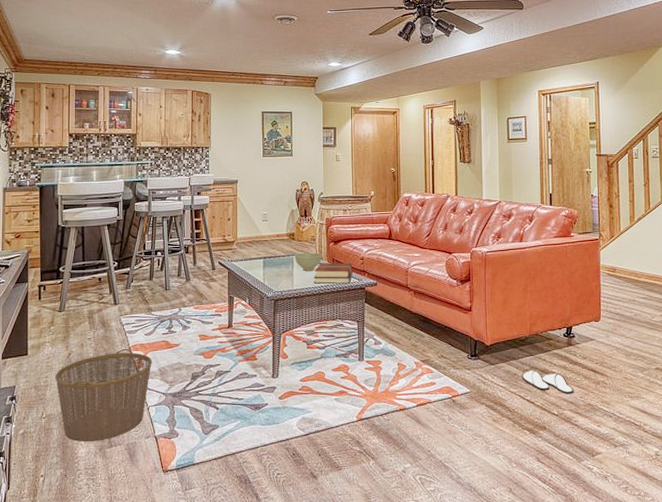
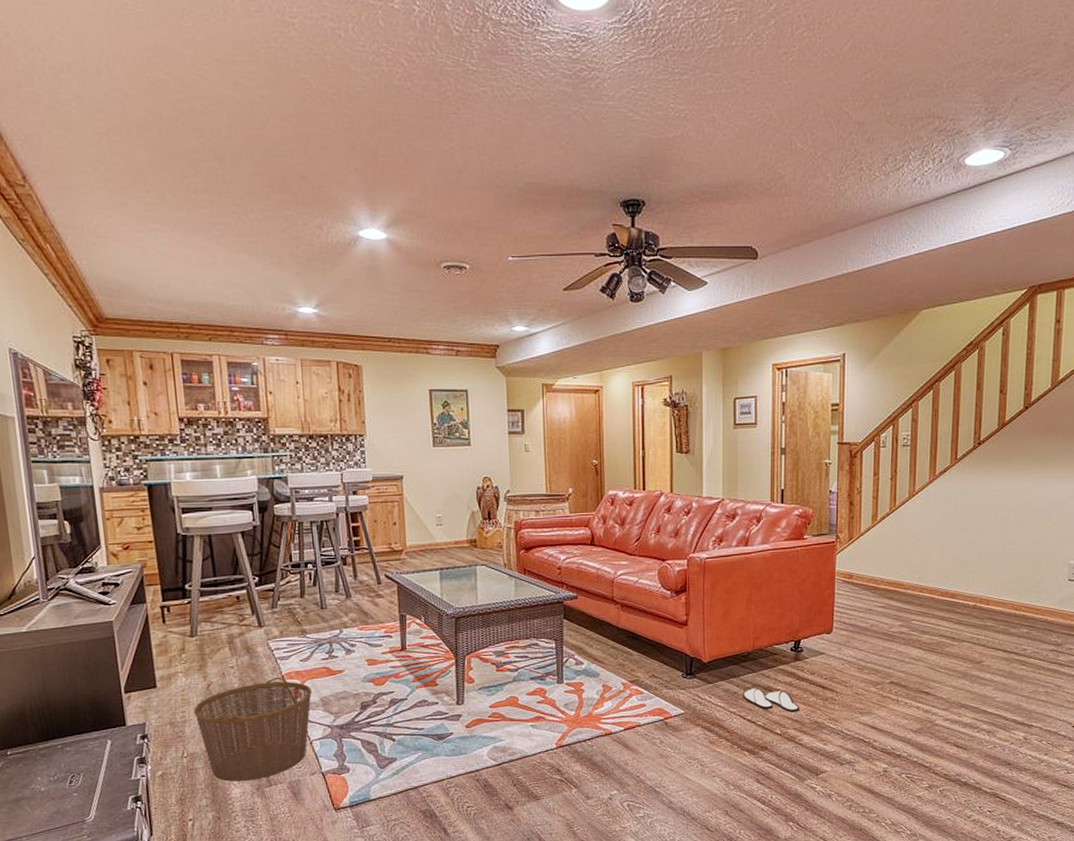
bowl: present [294,252,323,271] -> none [477,562,513,583]
books: present [314,262,354,284] -> none [502,573,550,598]

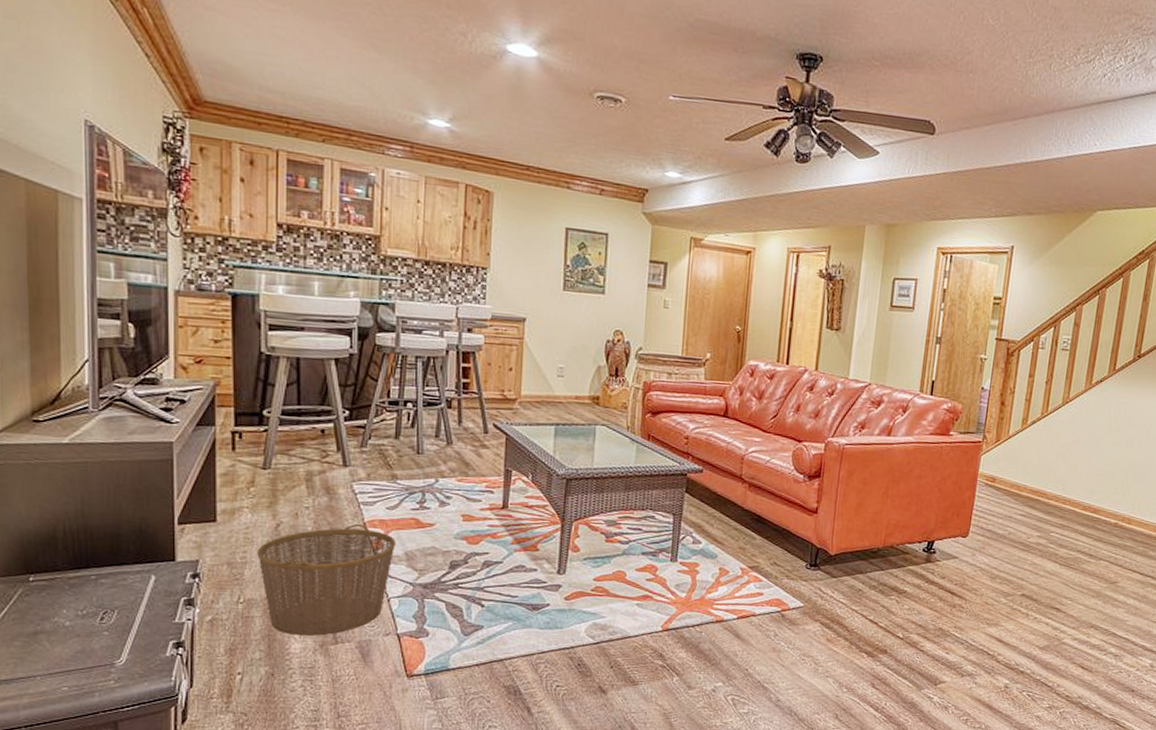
slippers: present [742,688,800,713] -> none [866,587,926,617]

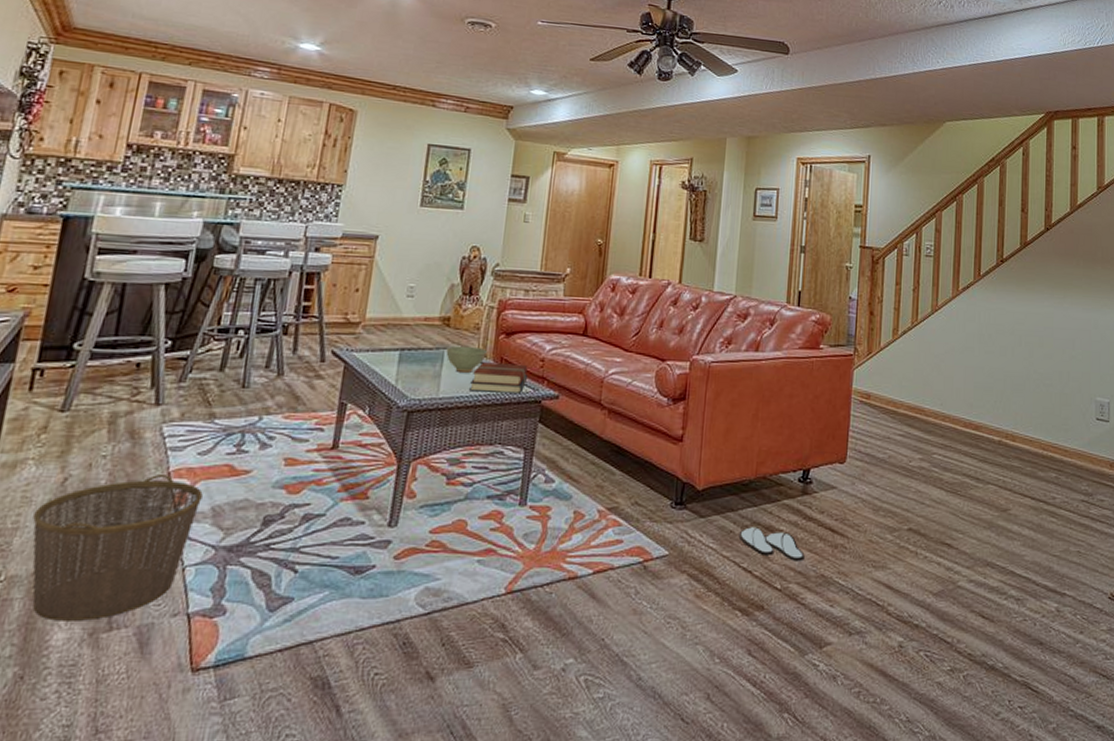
bowl: none [597,423,636,447] -> present [446,346,488,373]
books: none [621,438,674,468] -> present [469,362,528,395]
slippers: none [866,587,926,617] -> present [738,527,805,561]

